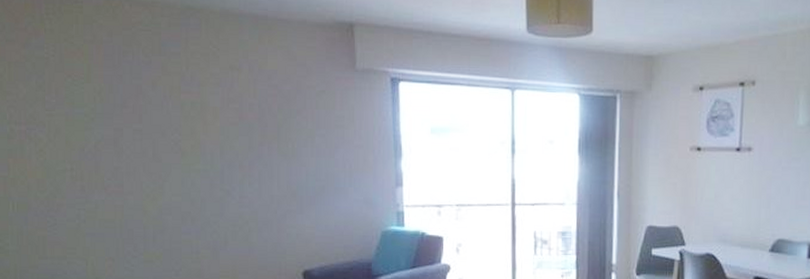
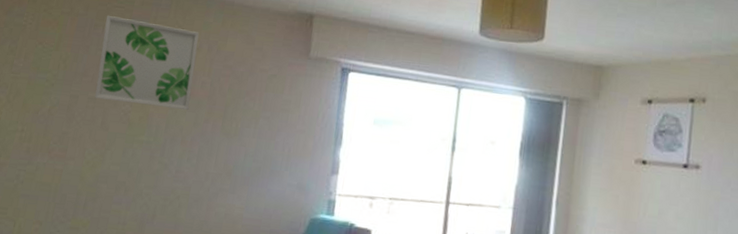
wall art: none [133,41,241,134] -> present [95,16,199,110]

